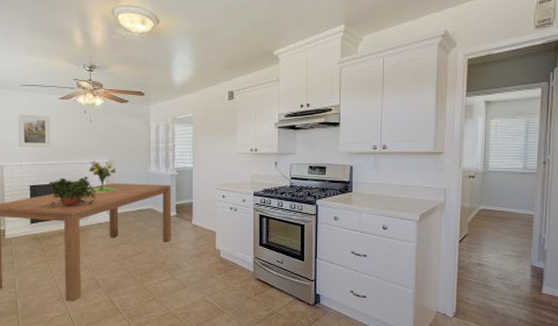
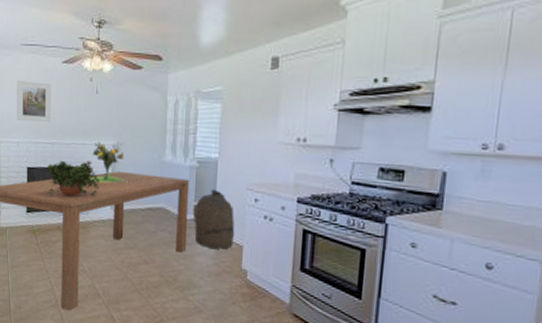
bag: none [177,190,209,236] -> present [194,189,235,249]

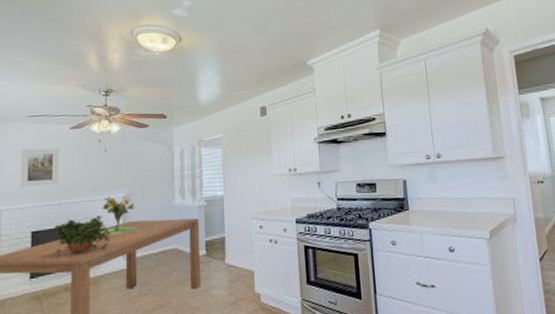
bag: present [194,189,235,249] -> none [207,223,246,279]

